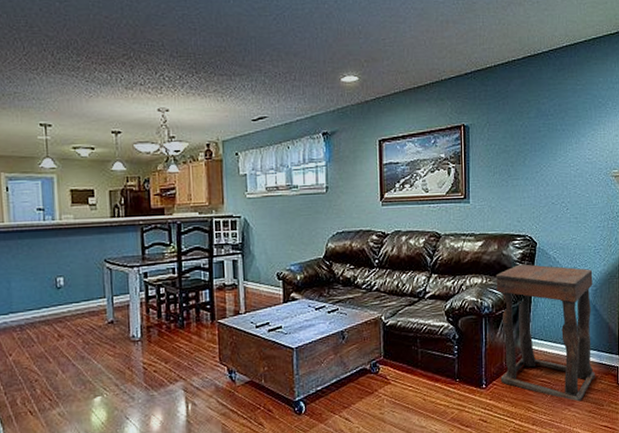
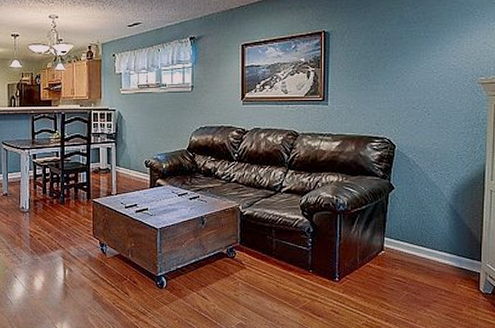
side table: present [496,264,595,402] -> none [352,165,455,304]

